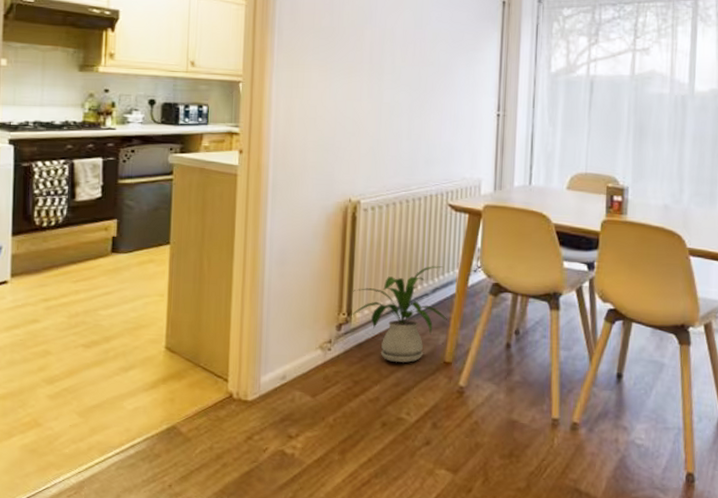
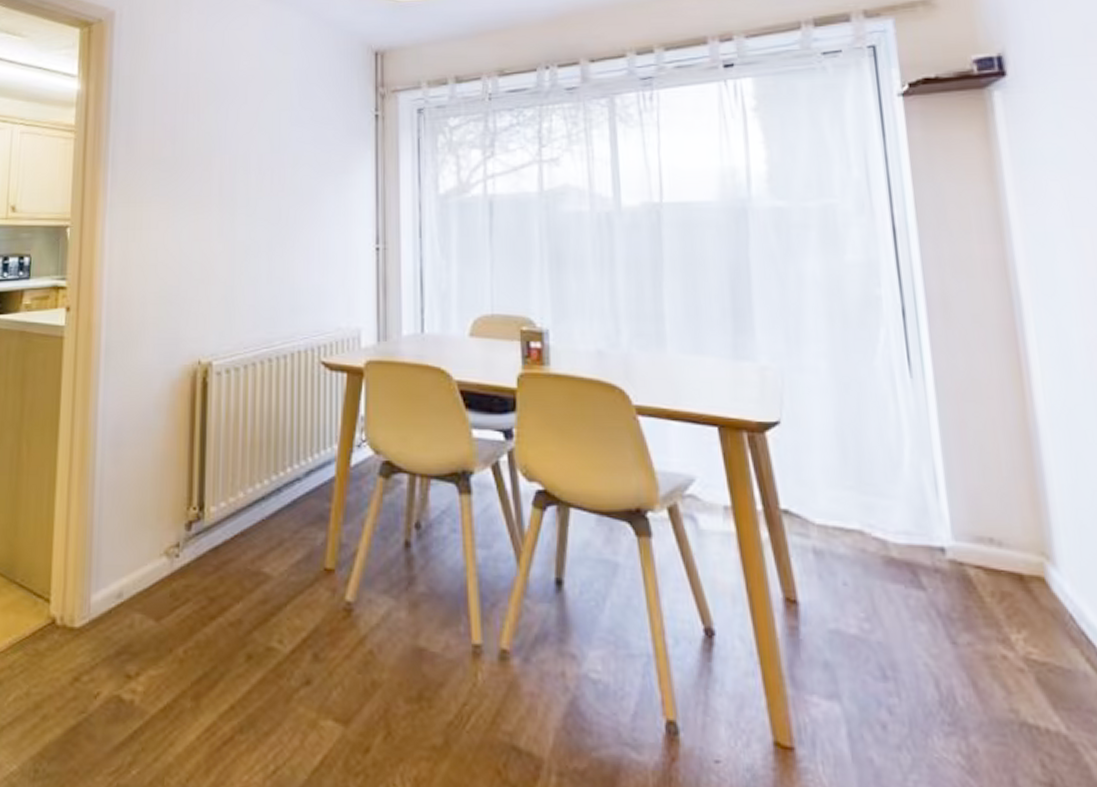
house plant: present [350,266,449,363] -> none [201,441,329,572]

